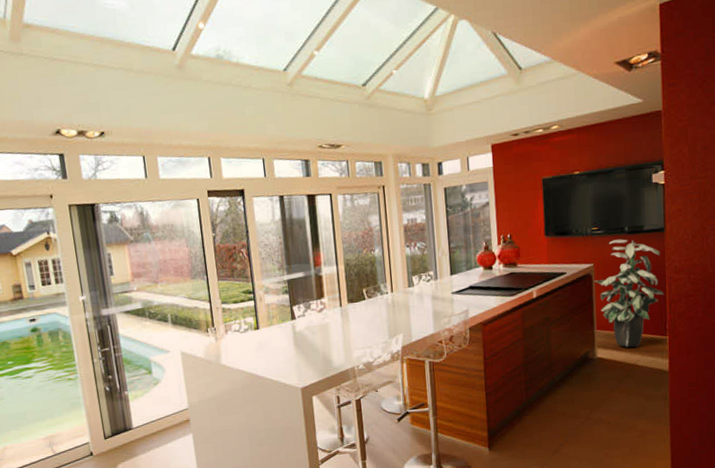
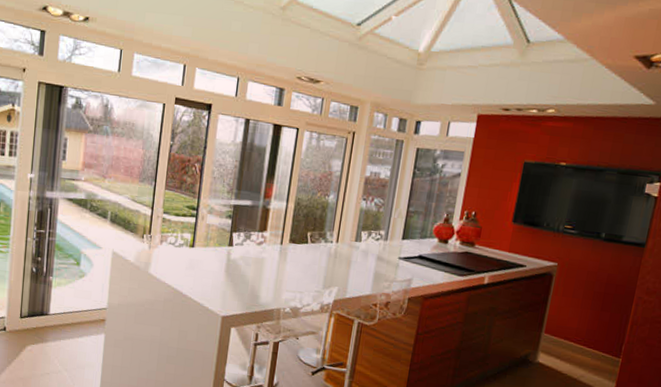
indoor plant: present [594,239,664,348] -> none [553,243,635,362]

